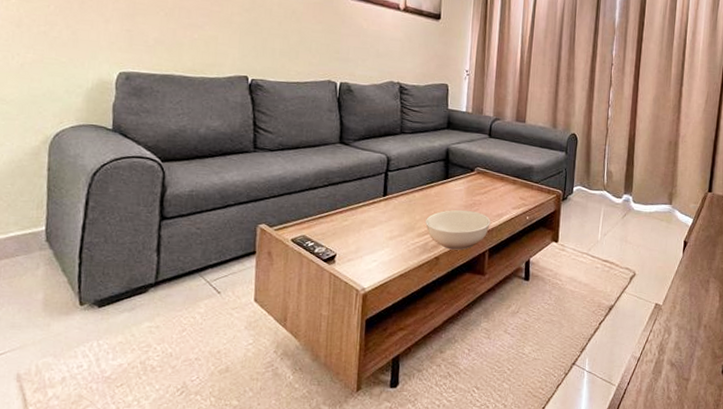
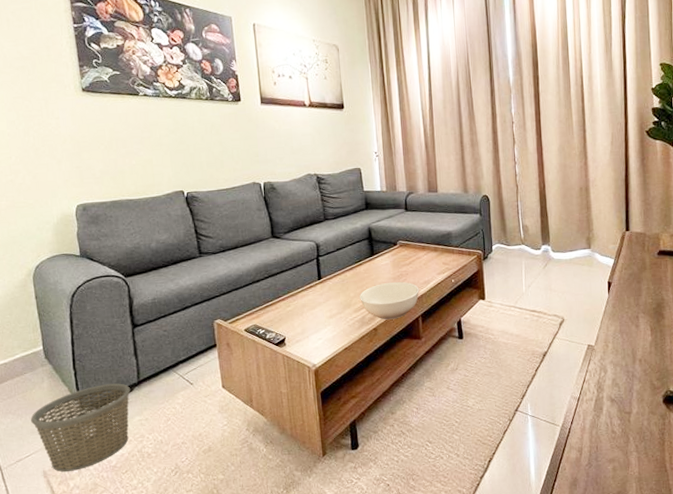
basket: none [12,280,145,378] -> present [30,383,131,472]

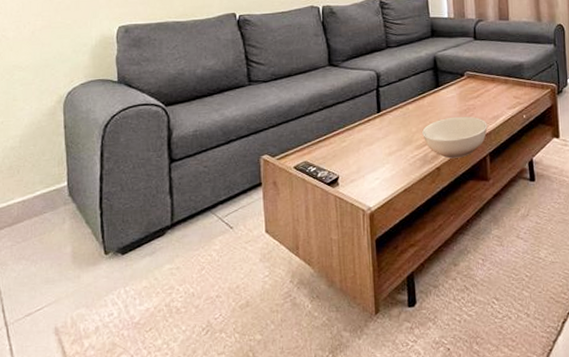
basket: present [30,383,131,472] -> none [45,226,162,329]

